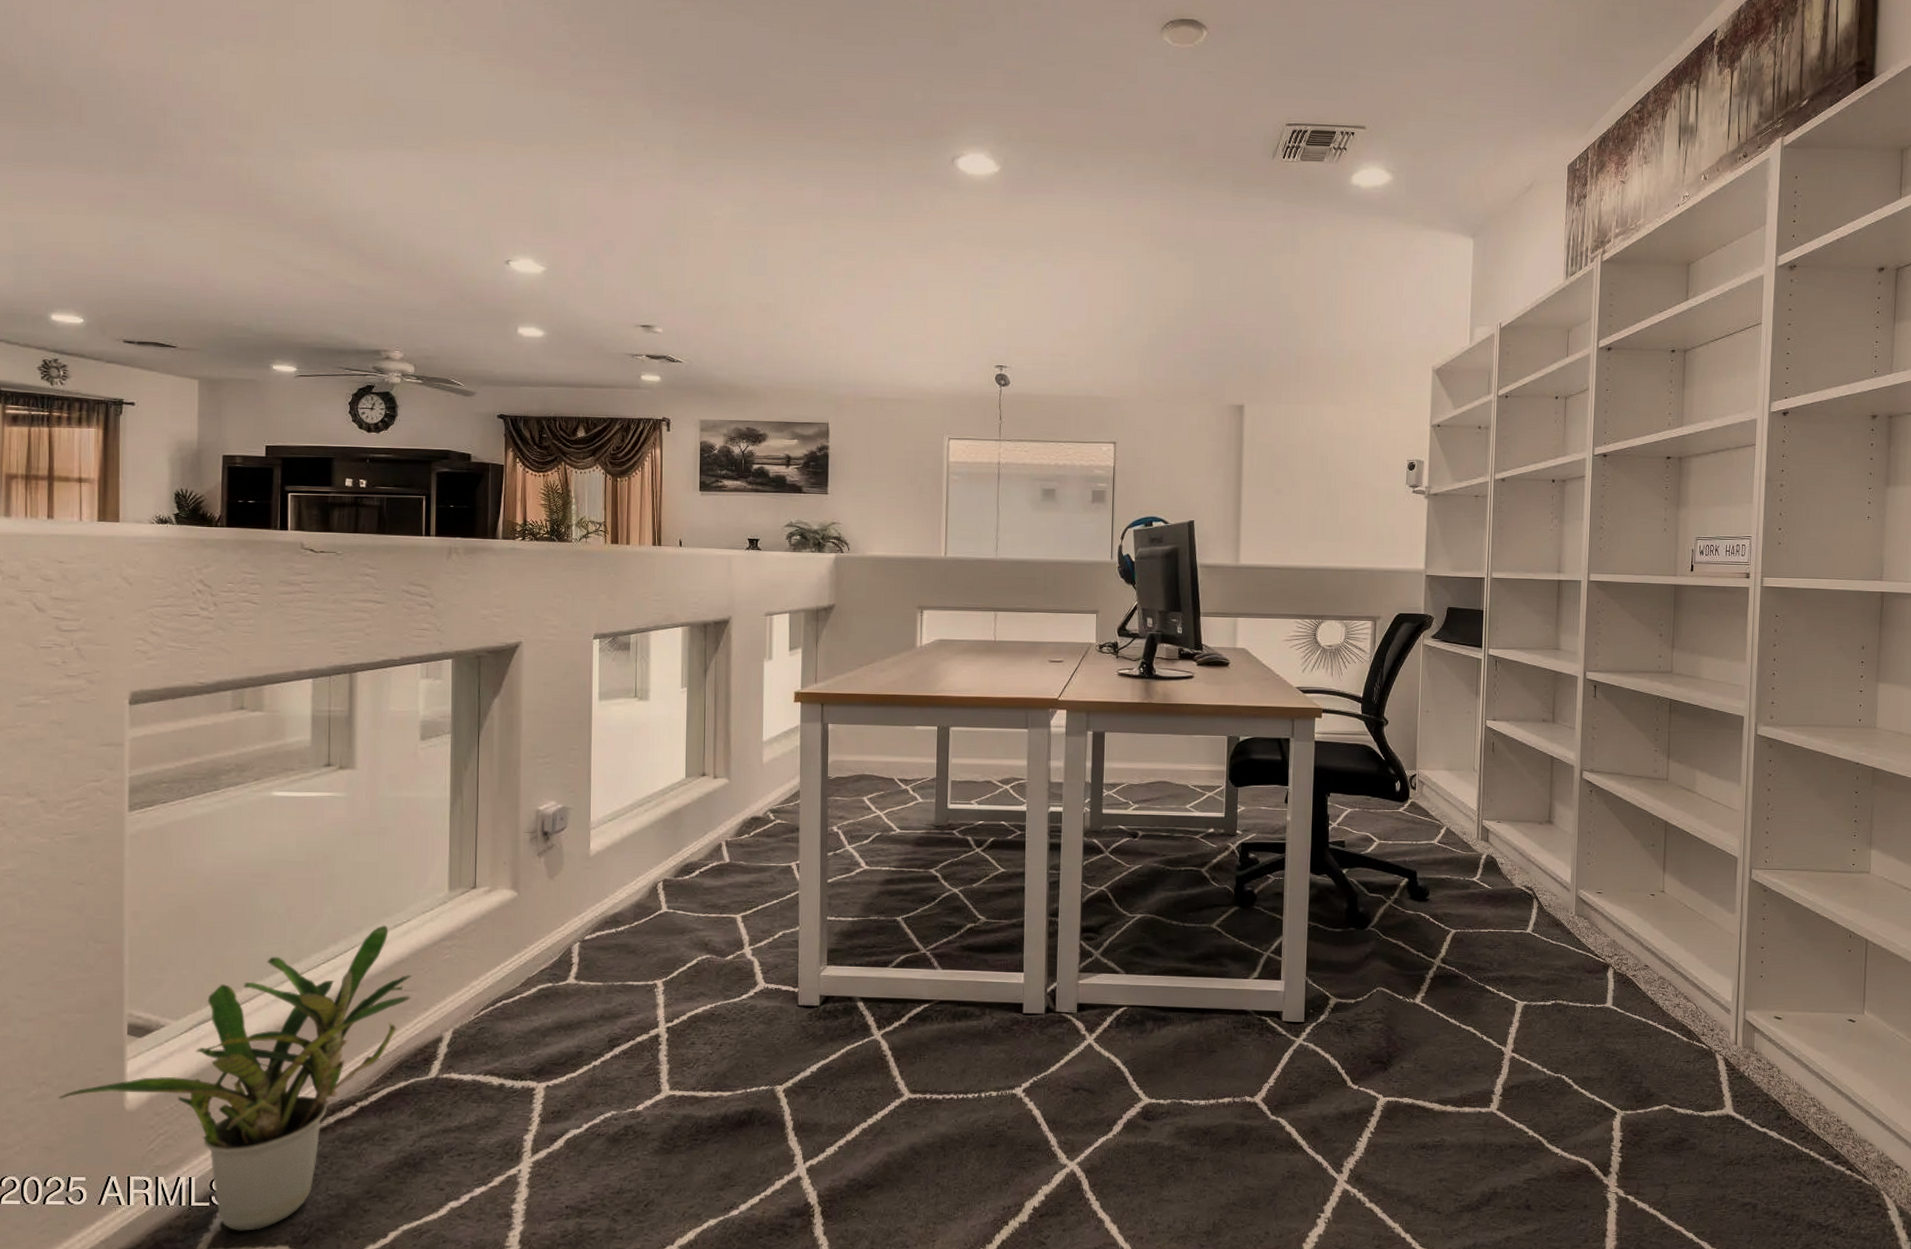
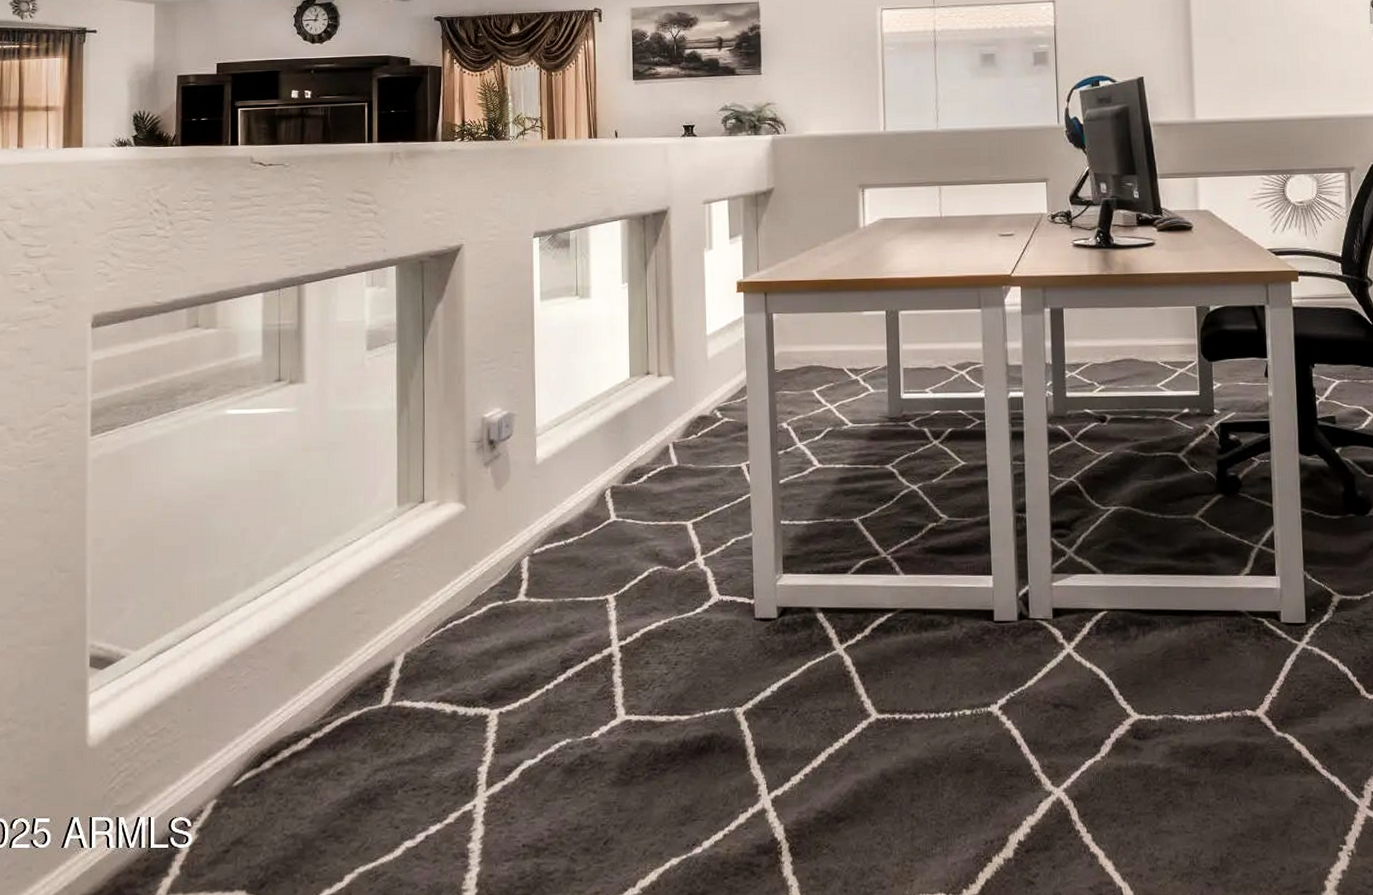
potted plant: present [58,925,413,1231] -> none [24,544,364,875]

